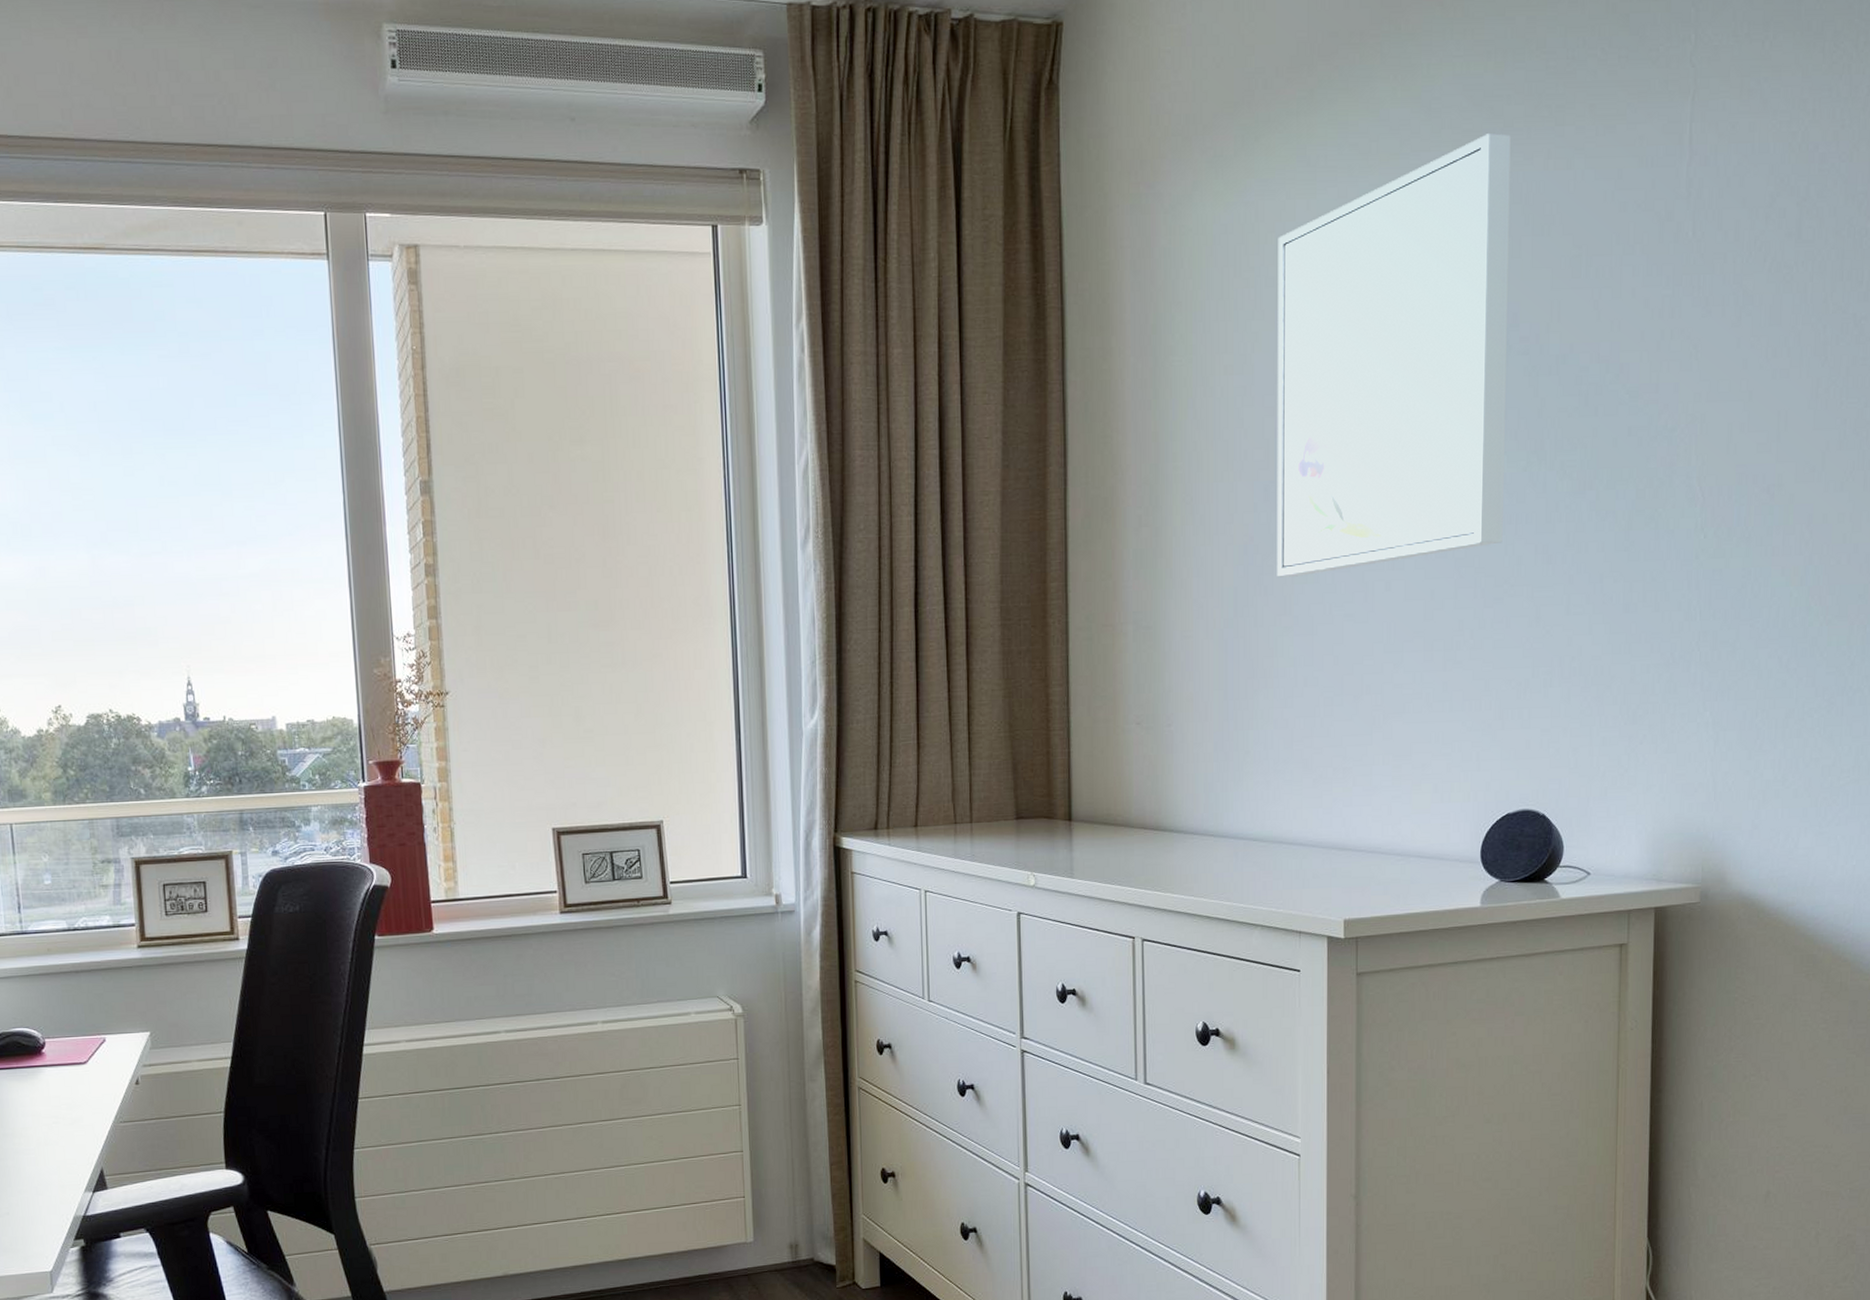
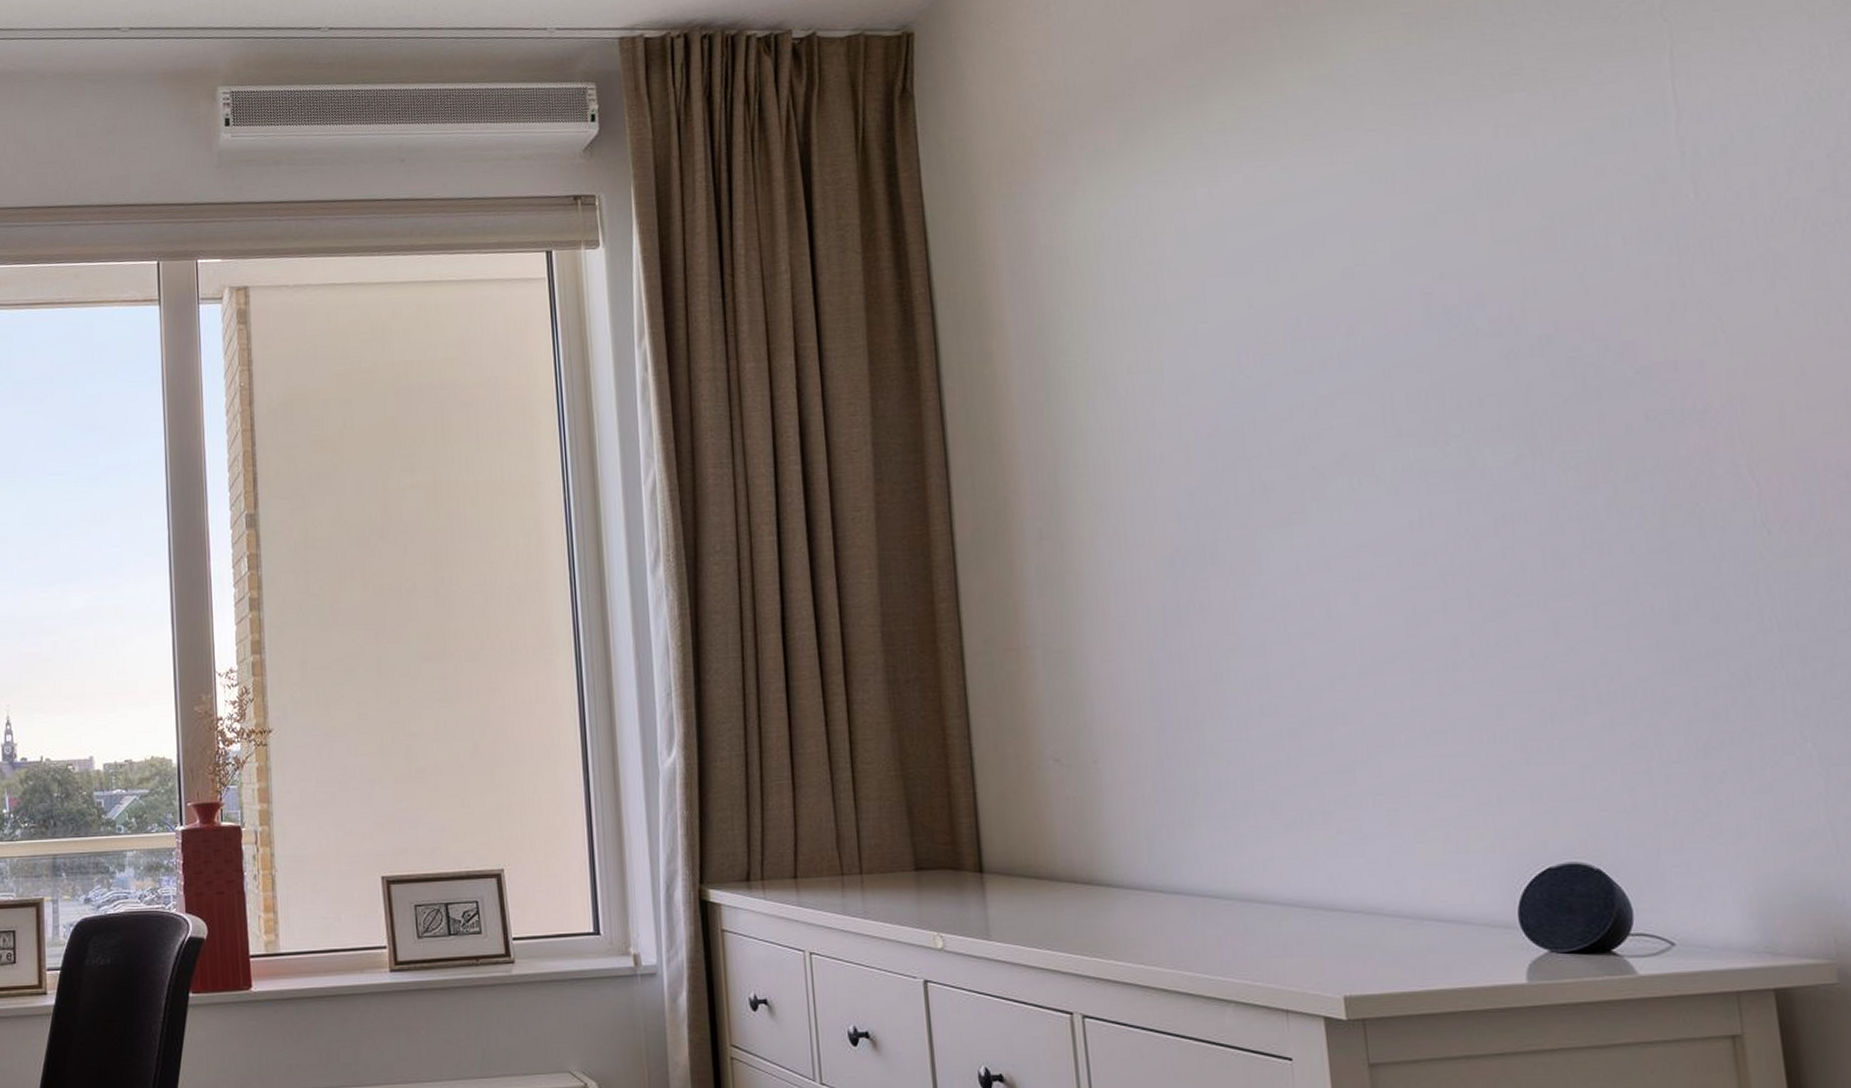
wall art: present [1276,133,1511,577] -> none [1177,106,1498,592]

